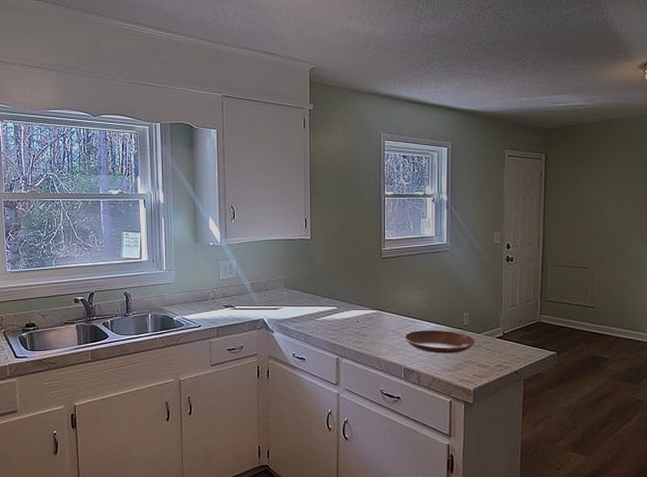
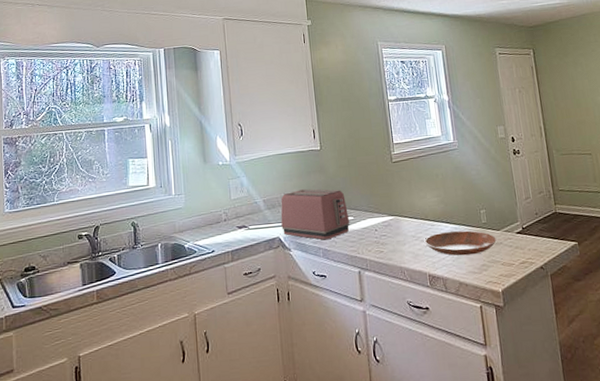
toaster: none [266,277,333,326] -> present [280,189,350,240]

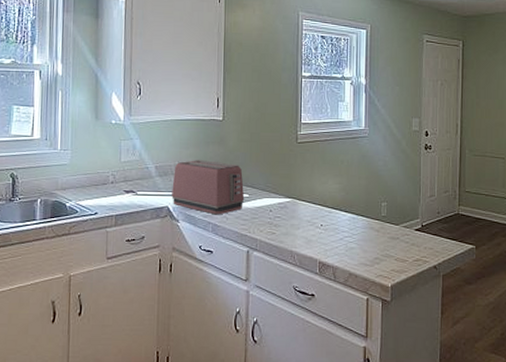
bowl: present [424,230,497,256] -> none [319,220,393,247]

